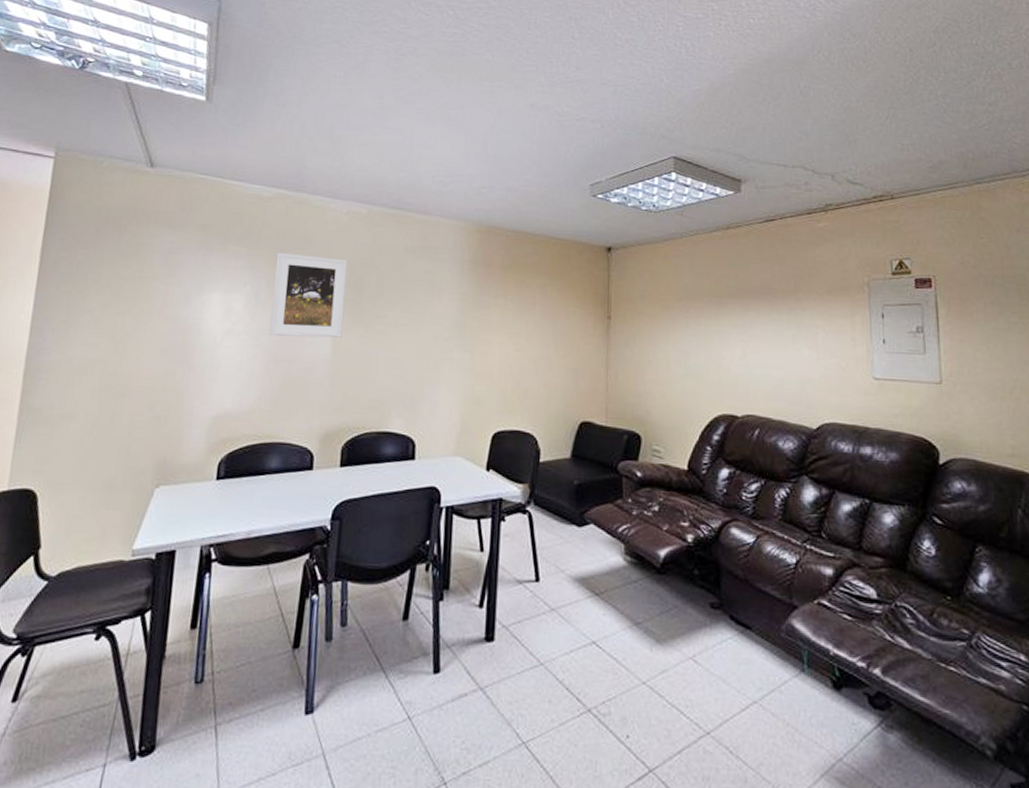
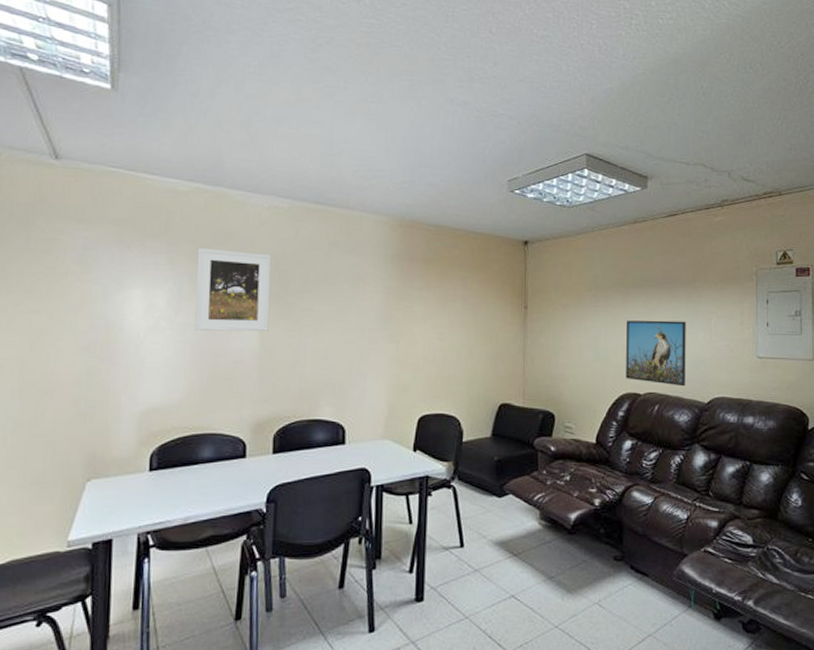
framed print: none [721,334,789,410] -> present [626,320,686,387]

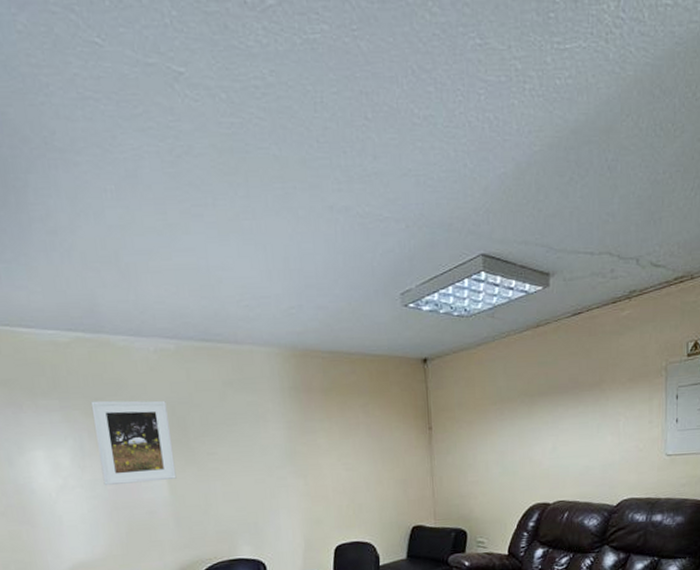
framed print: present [626,320,686,387] -> none [533,426,594,492]

